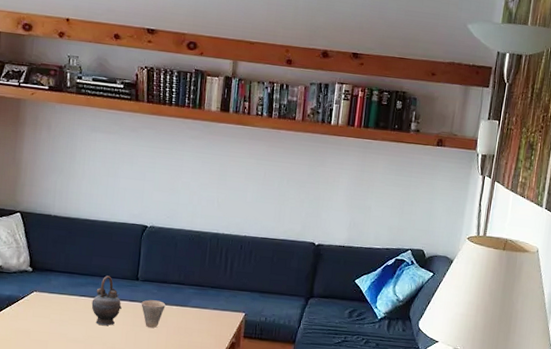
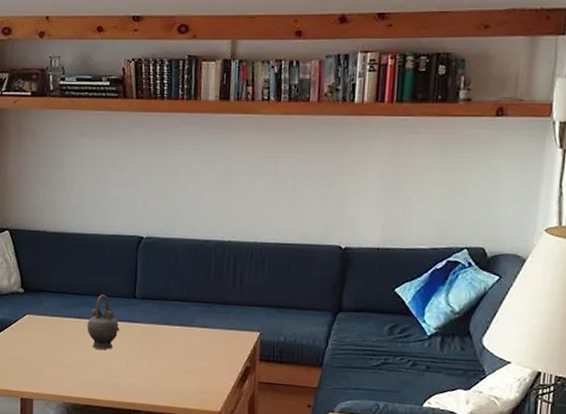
cup: present [141,299,166,328] -> none [140,319,168,351]

